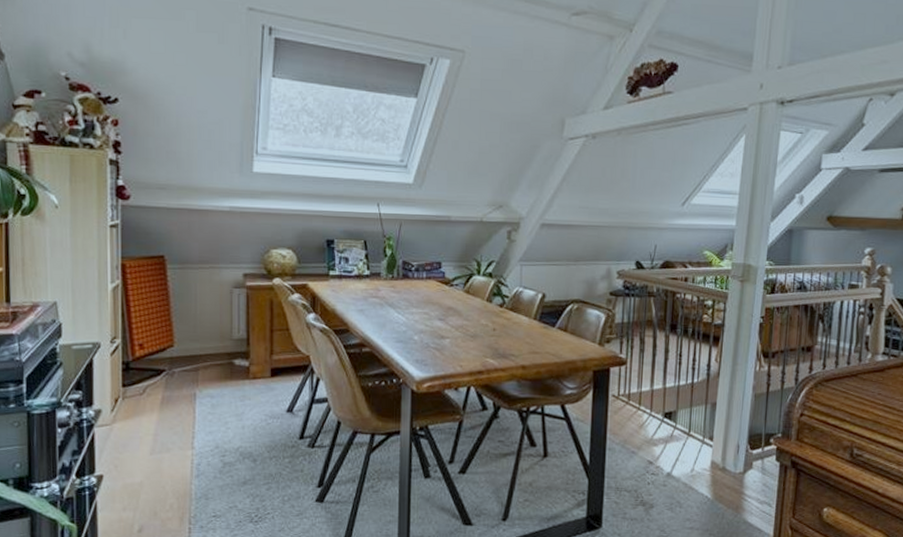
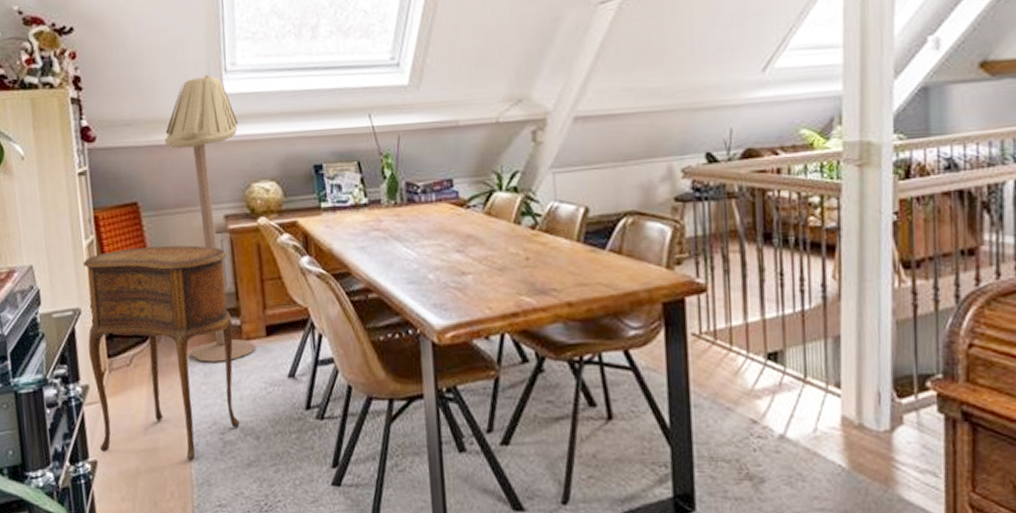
side table: none [104,294,243,478] -> present [83,245,240,461]
floor lamp: none [195,154,263,396] -> present [165,74,256,362]

